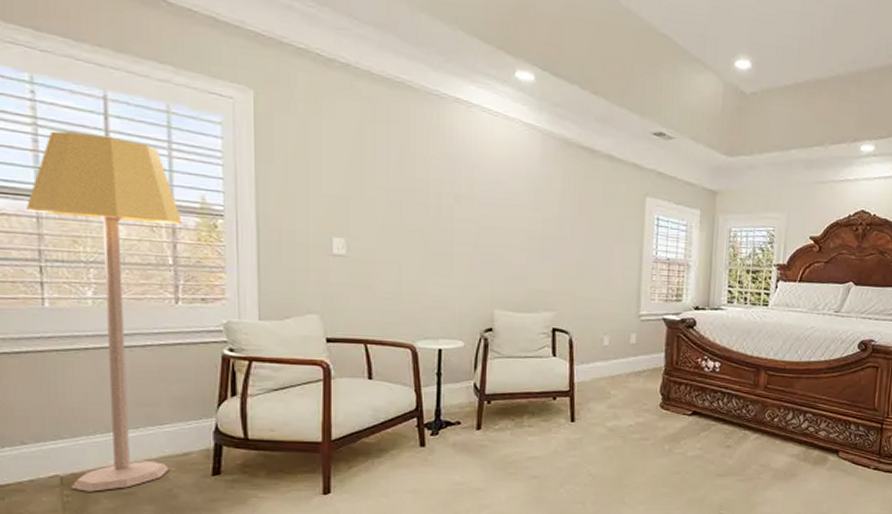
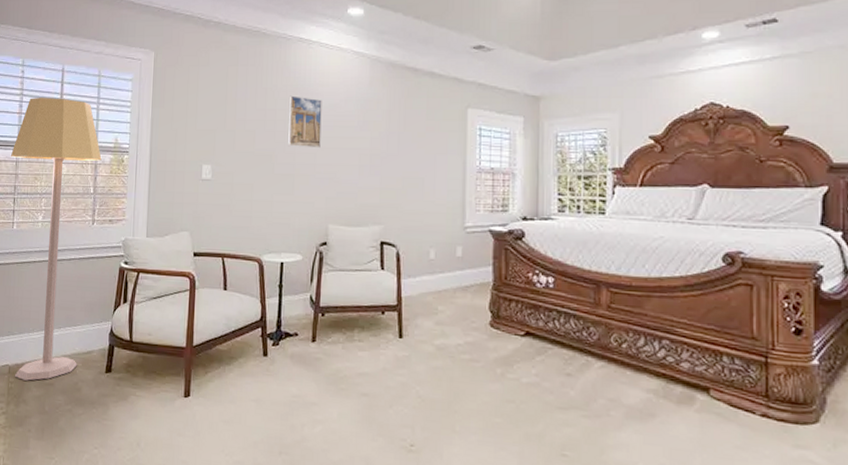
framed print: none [443,164,485,228] -> present [287,95,322,148]

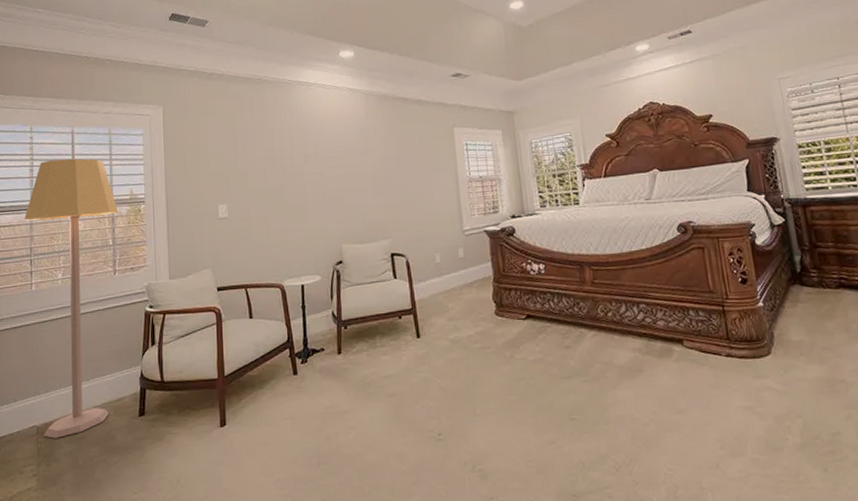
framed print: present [287,95,322,148] -> none [294,133,328,179]

